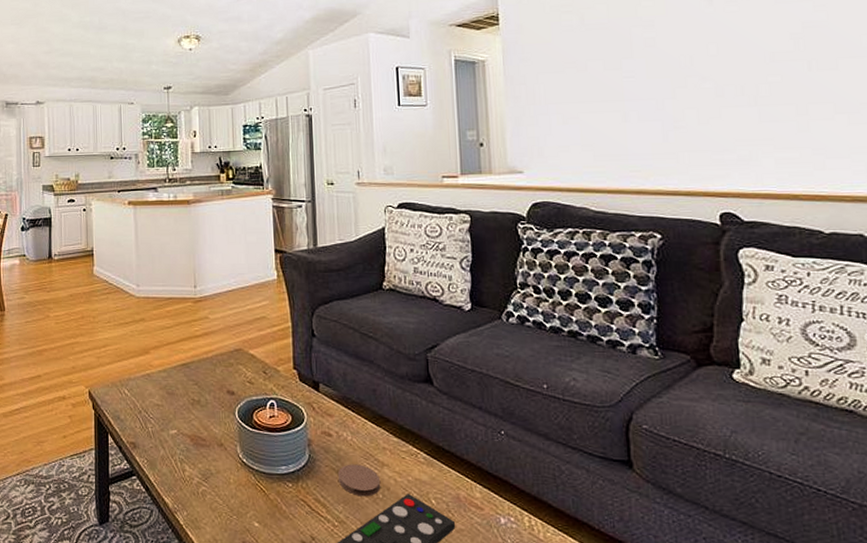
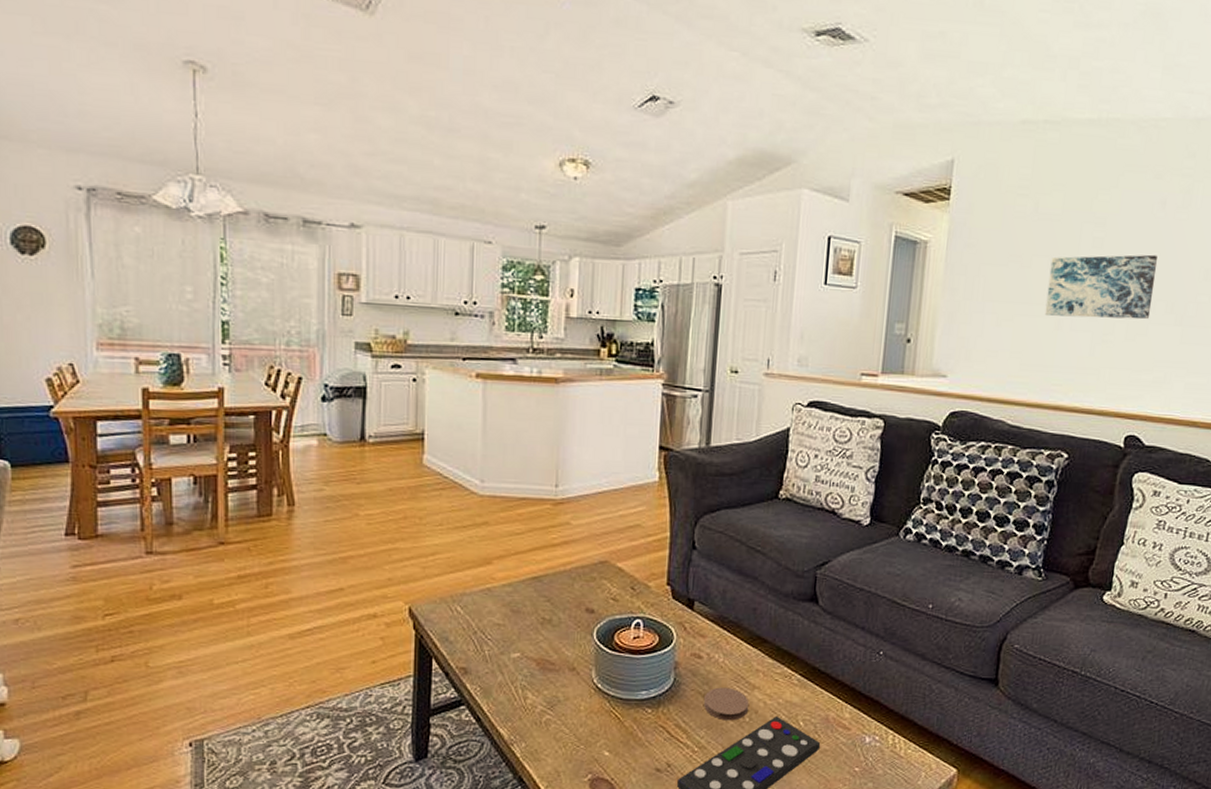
wall art: none [606,45,720,111] -> present [1044,254,1158,320]

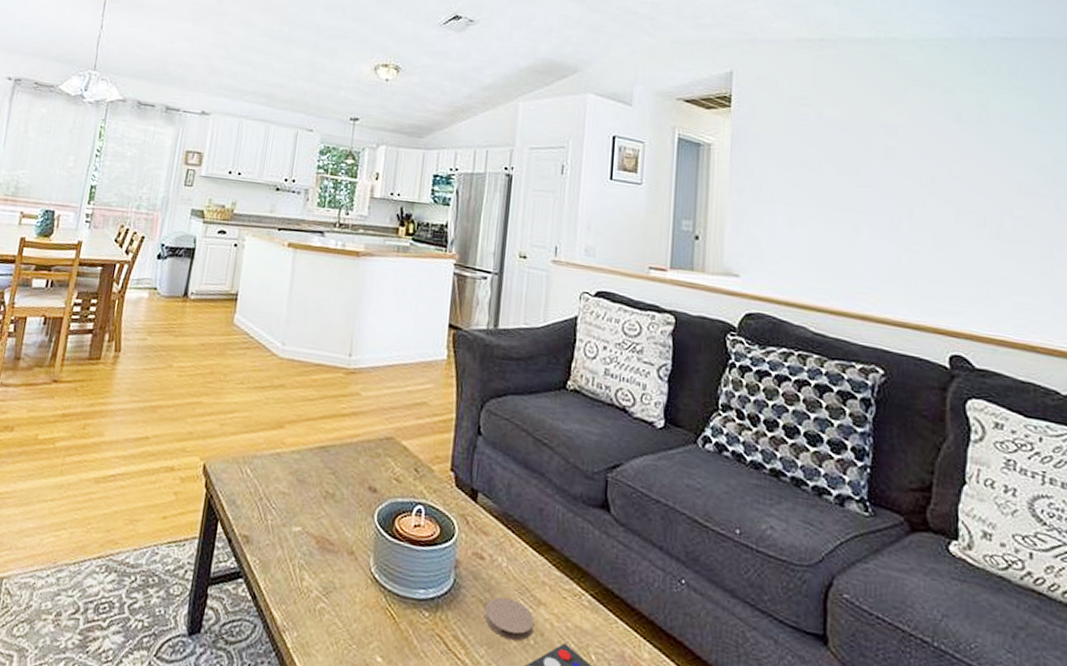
wall art: present [1044,254,1158,320] -> none [840,164,960,231]

